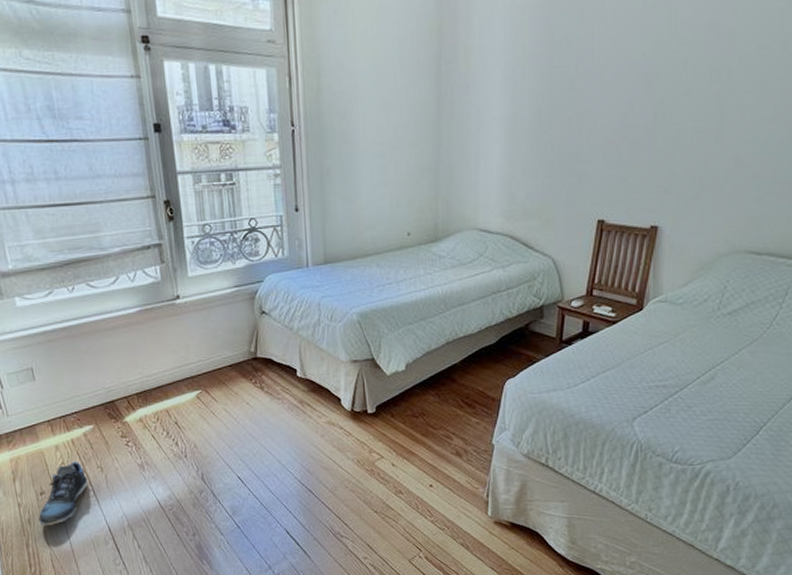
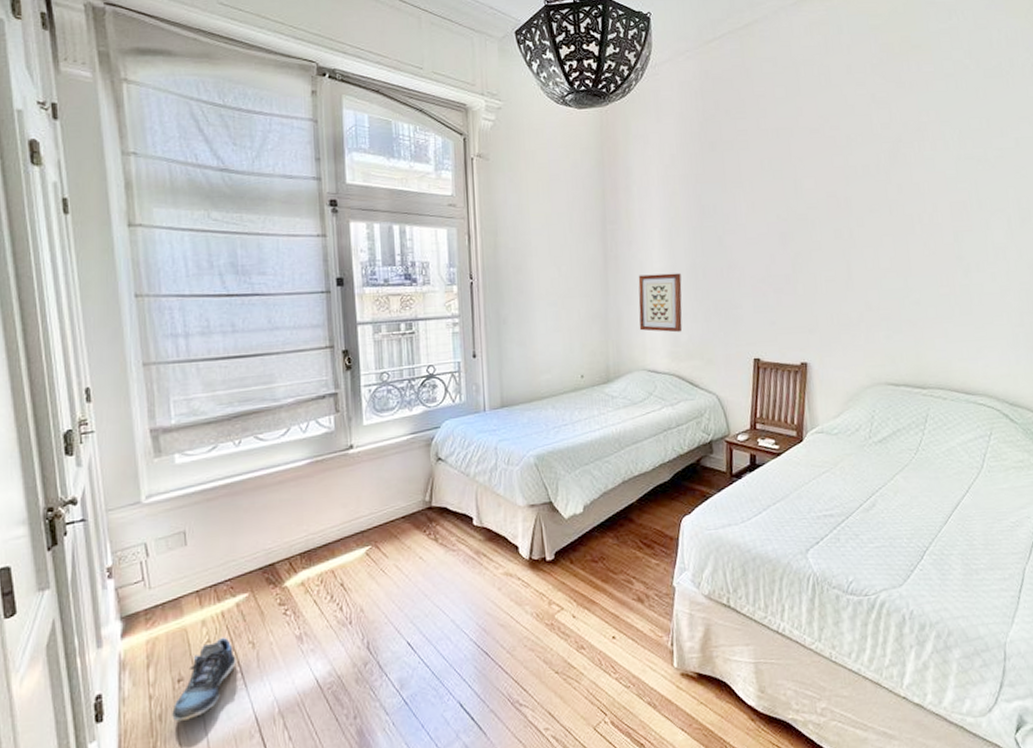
wall art: none [472,121,523,189] -> present [638,273,683,333]

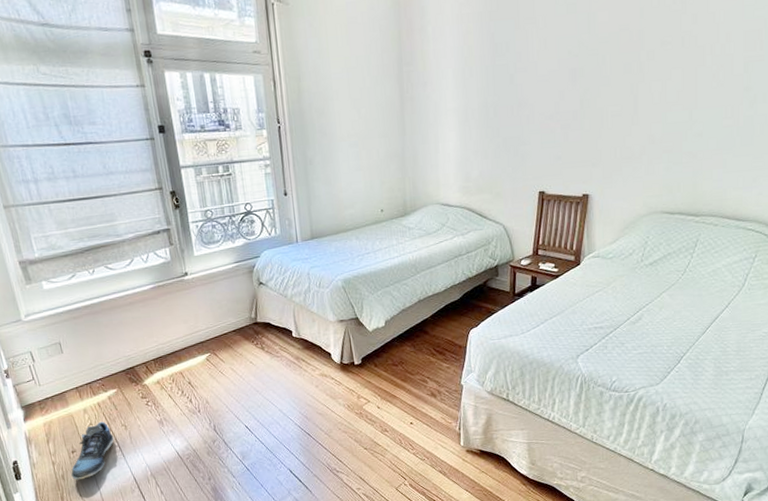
wall art: present [638,273,683,333] -> none [432,112,474,169]

